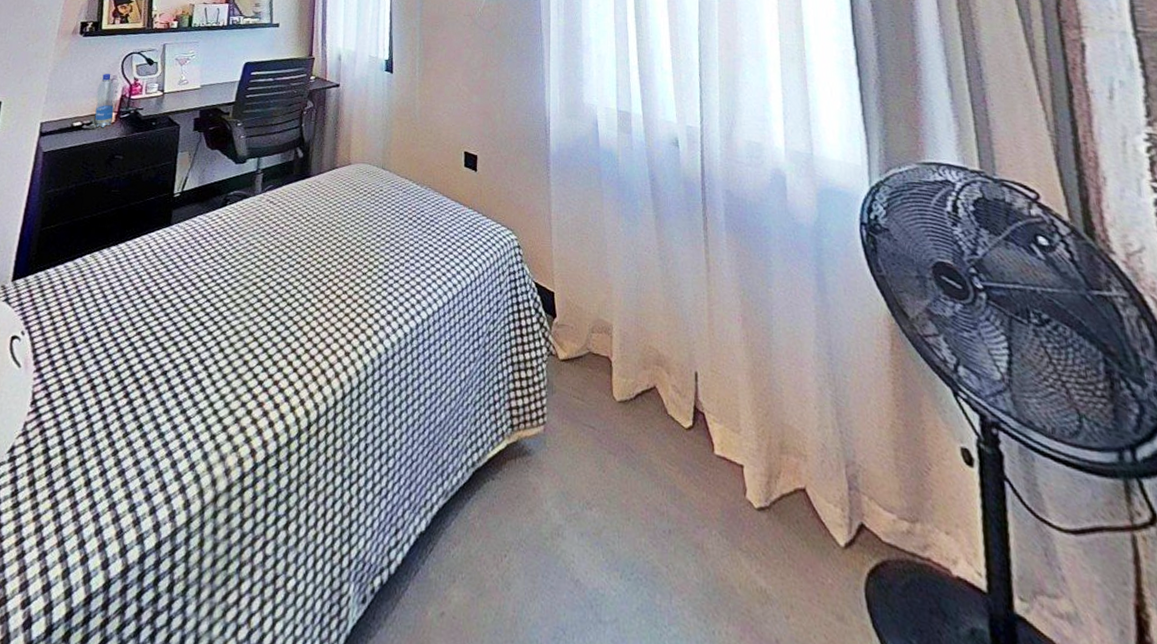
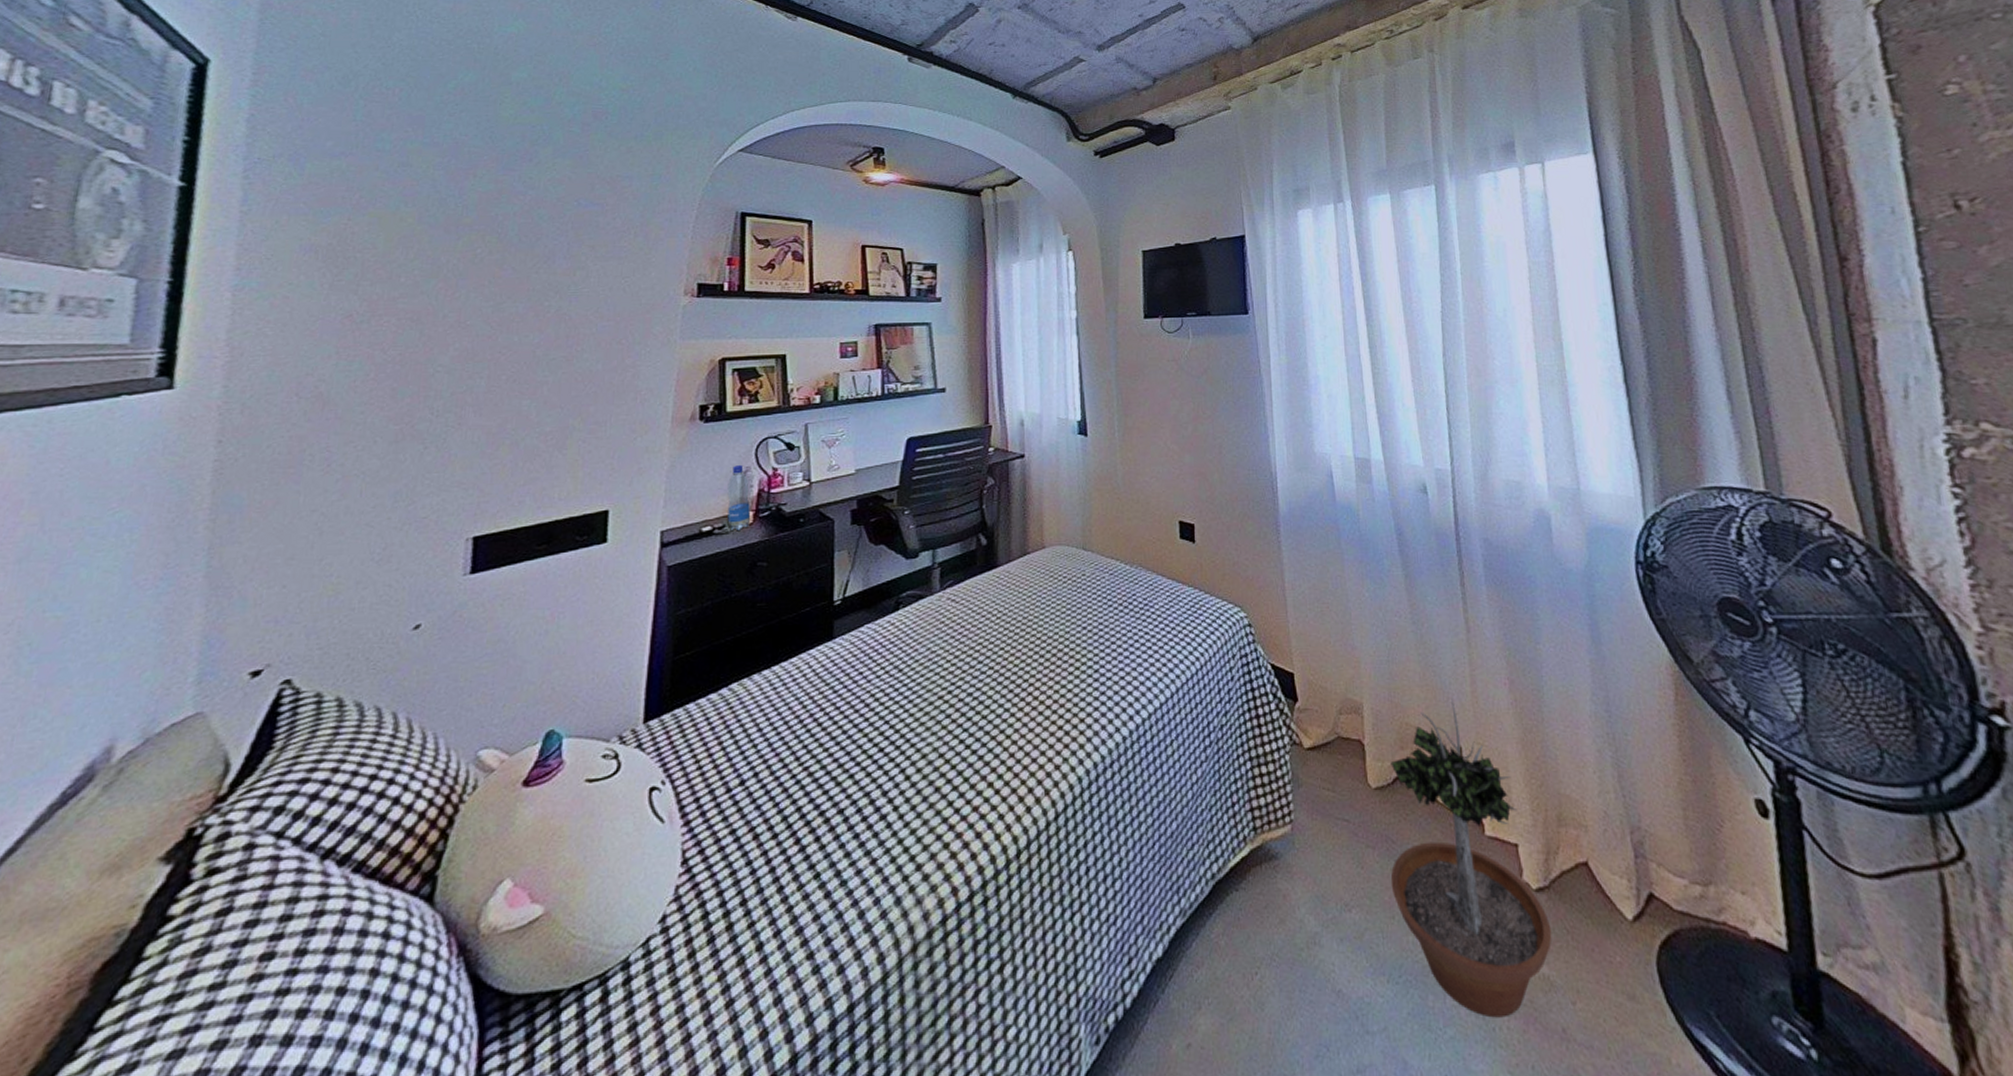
potted tree: none [628,327,770,623] -> present [1390,697,1552,1018]

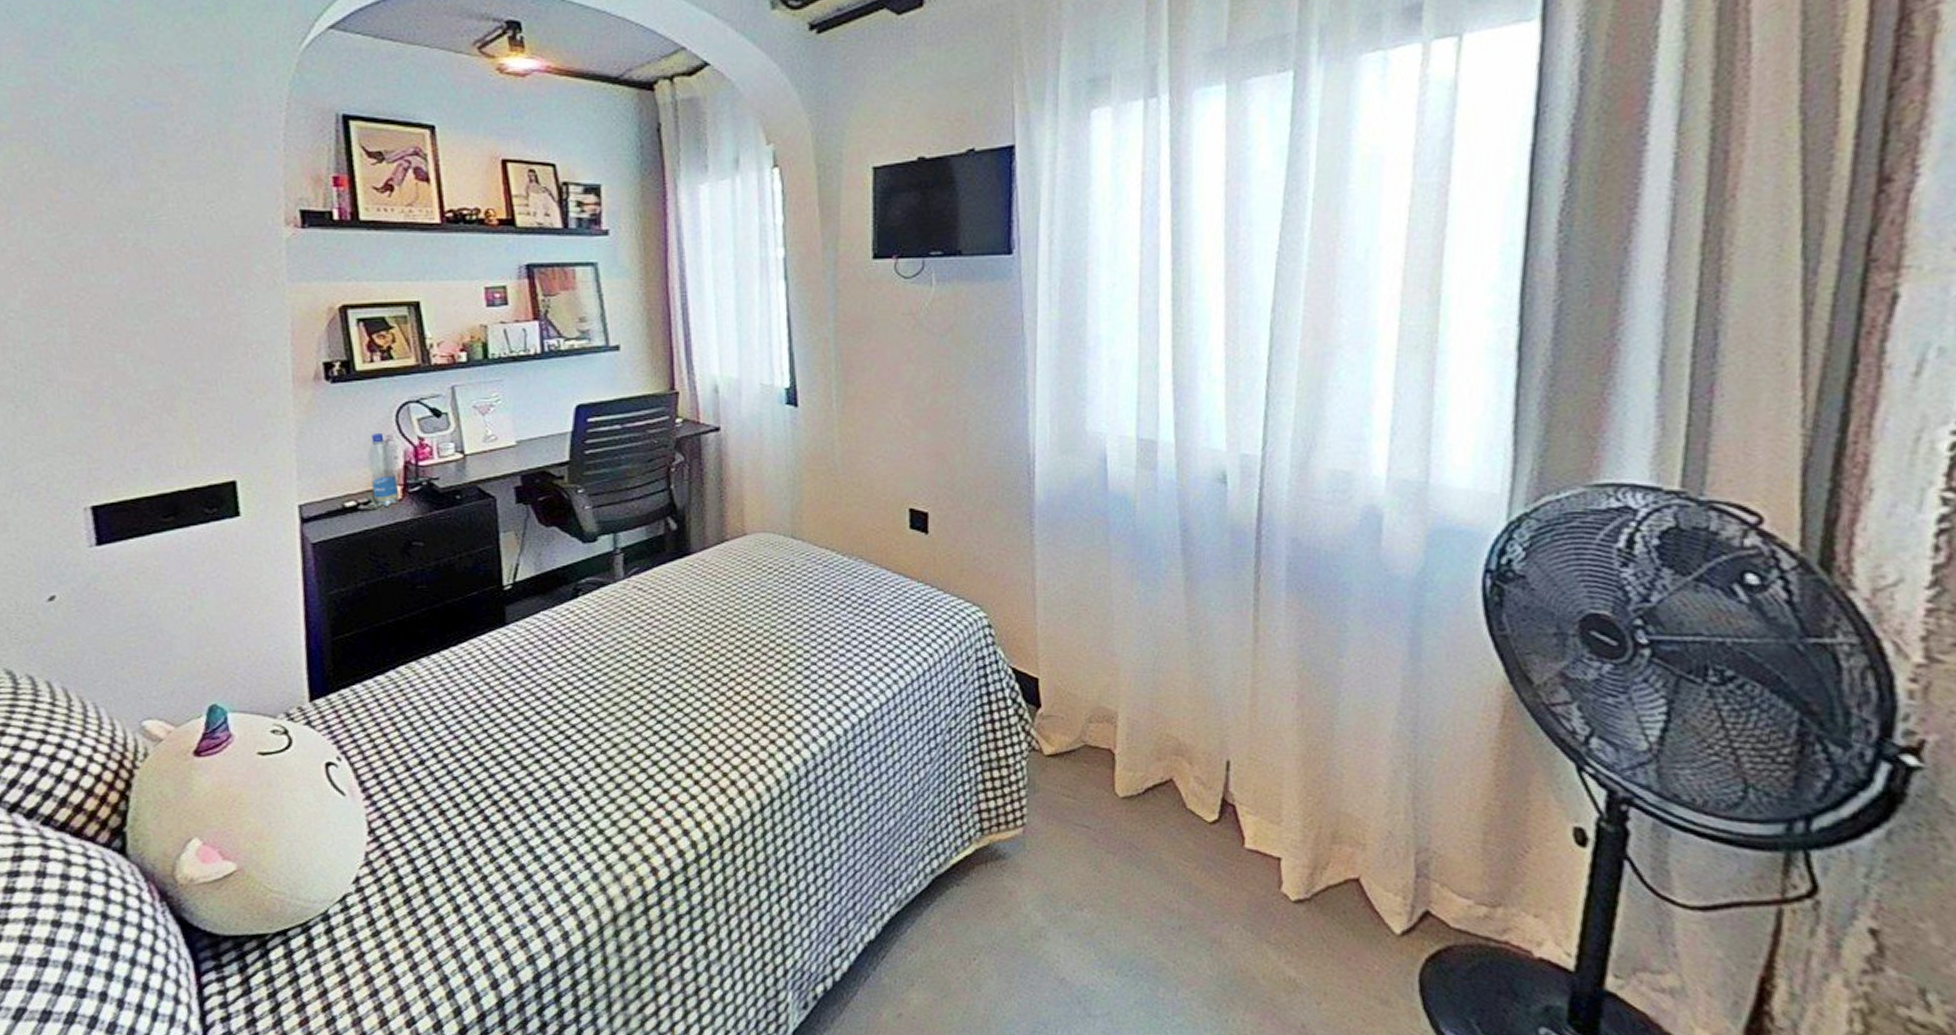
potted tree: present [1390,697,1552,1018] -> none [1130,710,1306,1011]

